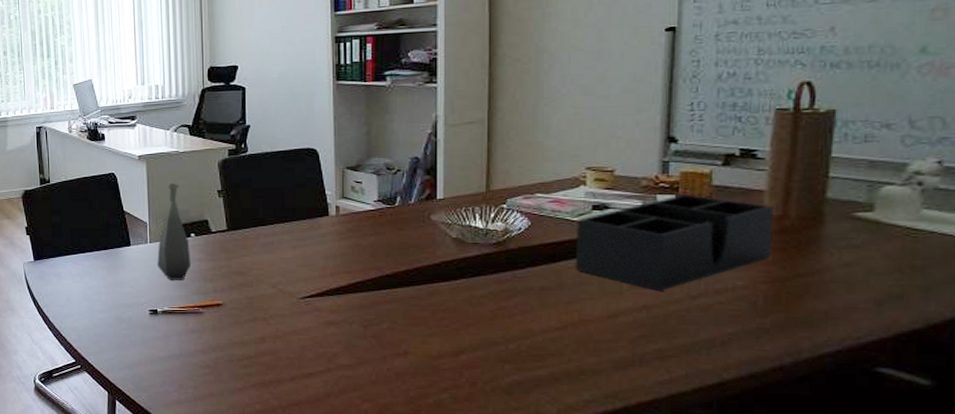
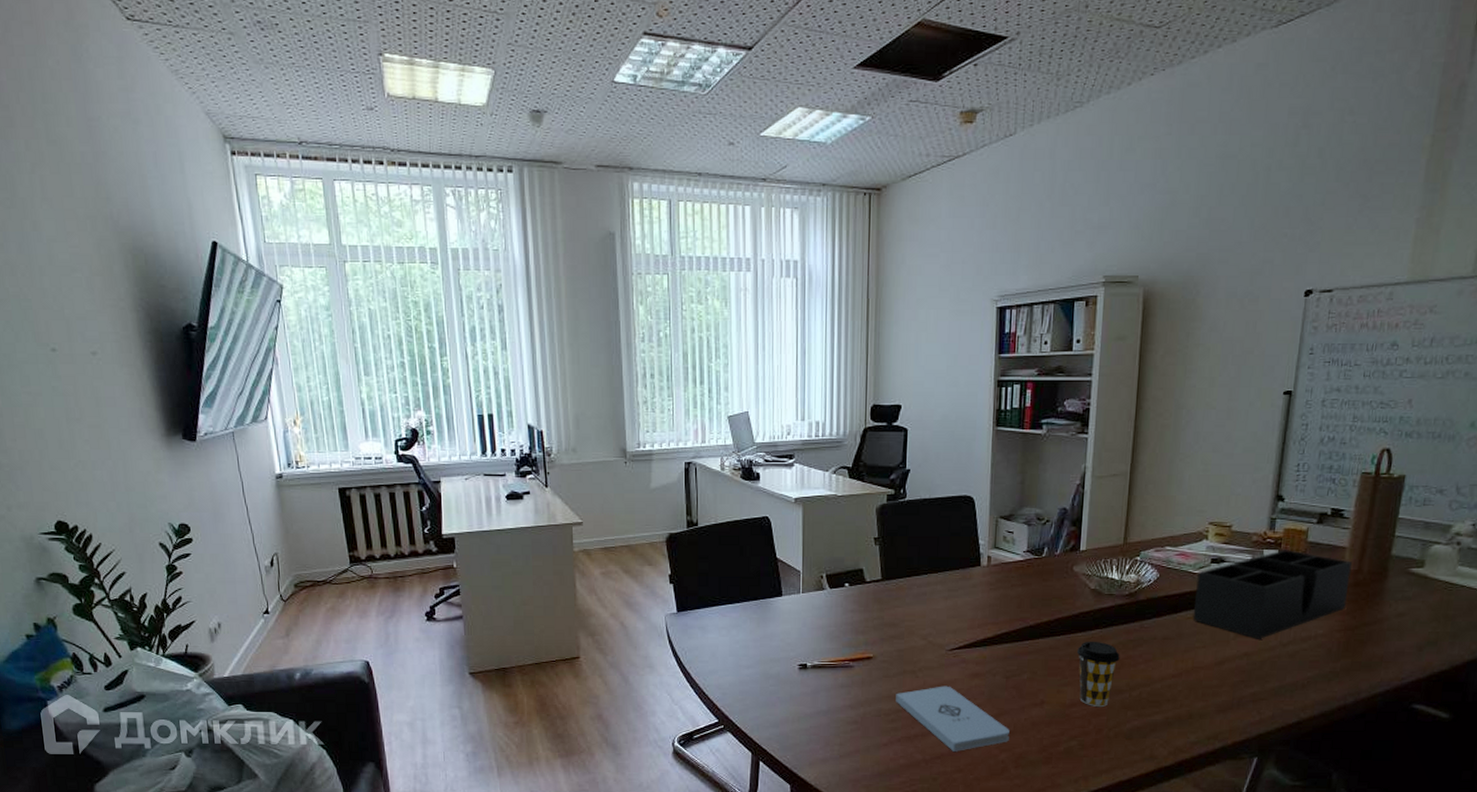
bottle: present [157,183,192,280] -> none [809,529,844,633]
notepad: none [248,333,371,399] -> present [896,686,1010,751]
coffee cup: none [442,290,491,359] -> present [1077,641,1120,706]

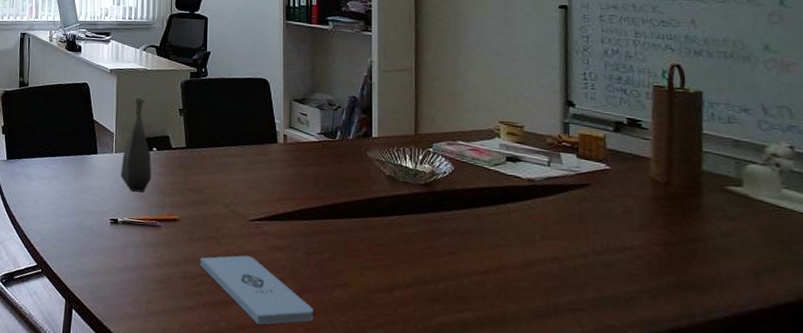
bottle: none [809,529,844,633] -> present [121,98,152,193]
coffee cup: present [1077,641,1120,706] -> none [377,226,422,297]
desk organizer: present [1192,550,1352,639] -> none [493,154,661,244]

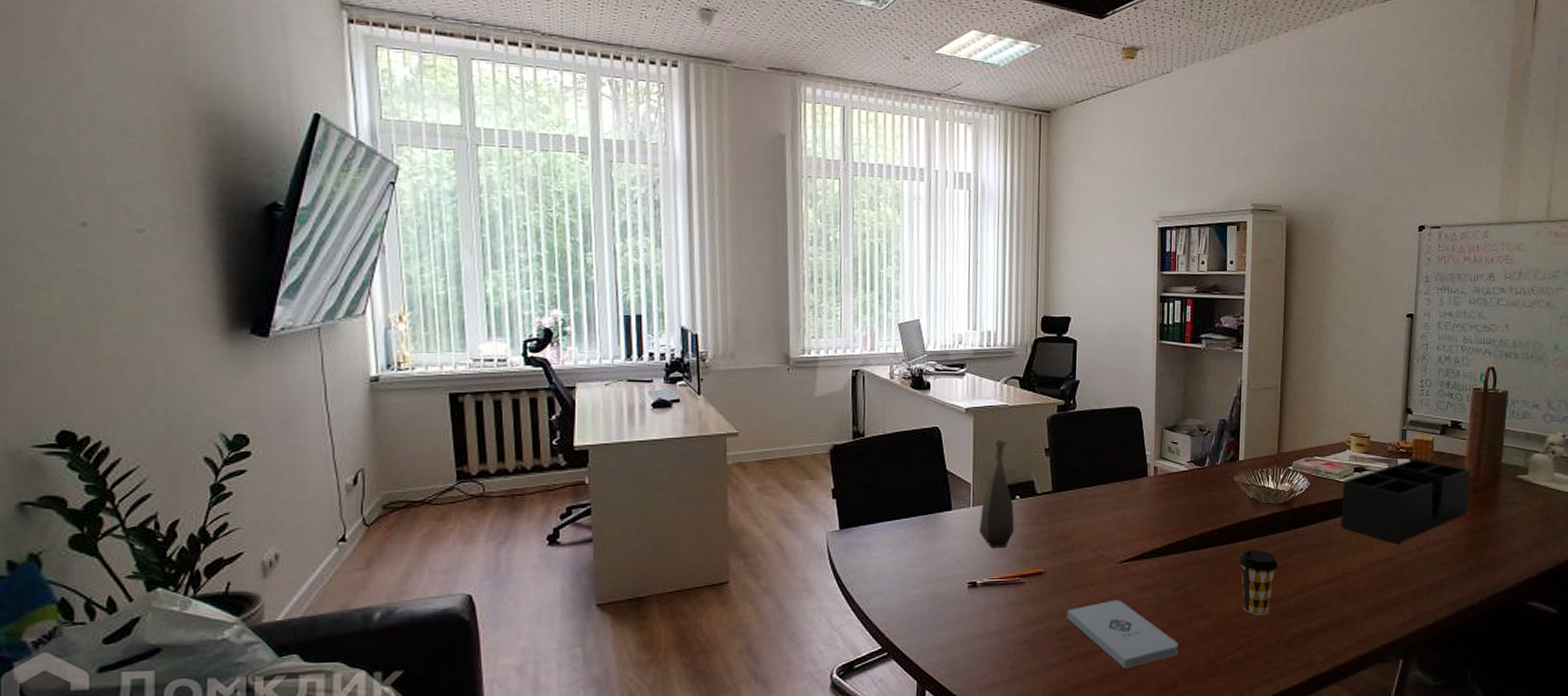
coffee cup: none [377,226,422,297] -> present [1239,549,1278,615]
desk organizer: none [493,154,661,244] -> present [1340,459,1471,544]

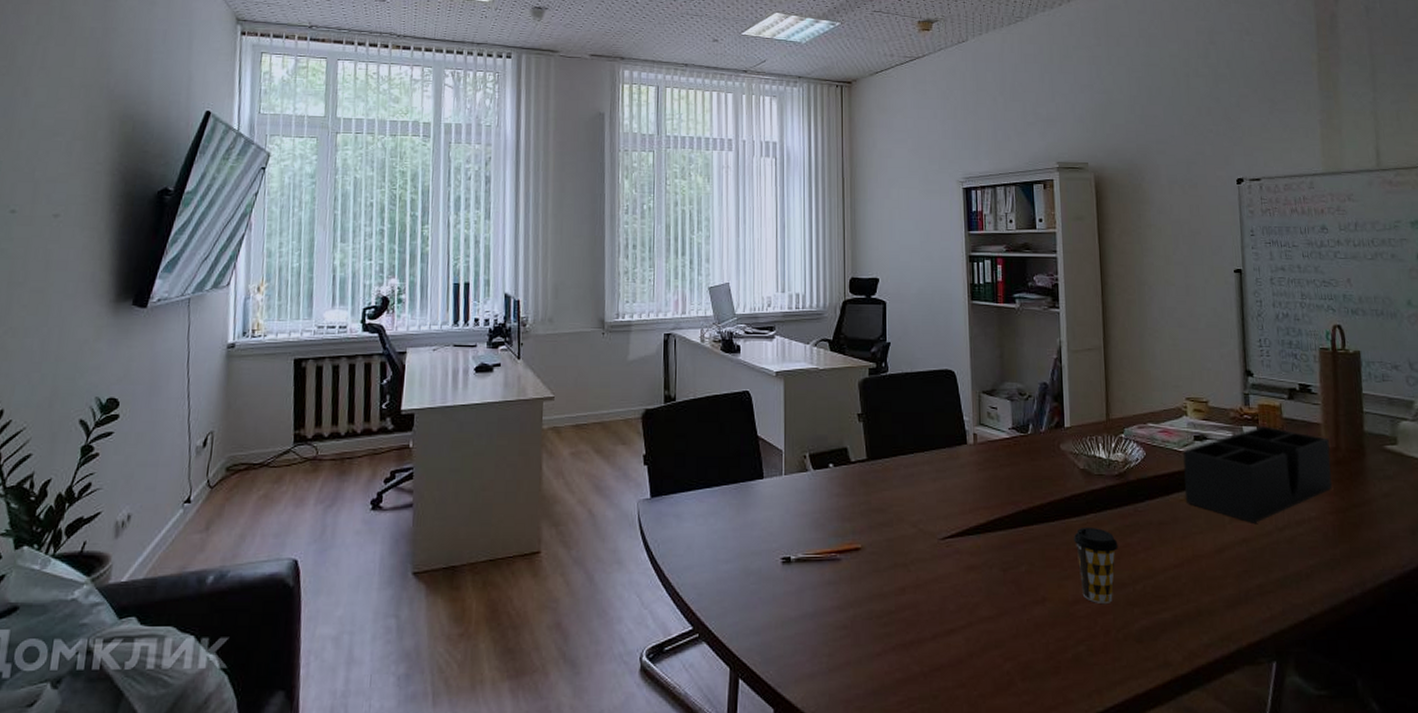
bottle: present [979,440,1015,548] -> none [792,405,829,520]
notepad: present [1067,600,1178,669] -> none [888,581,1013,661]

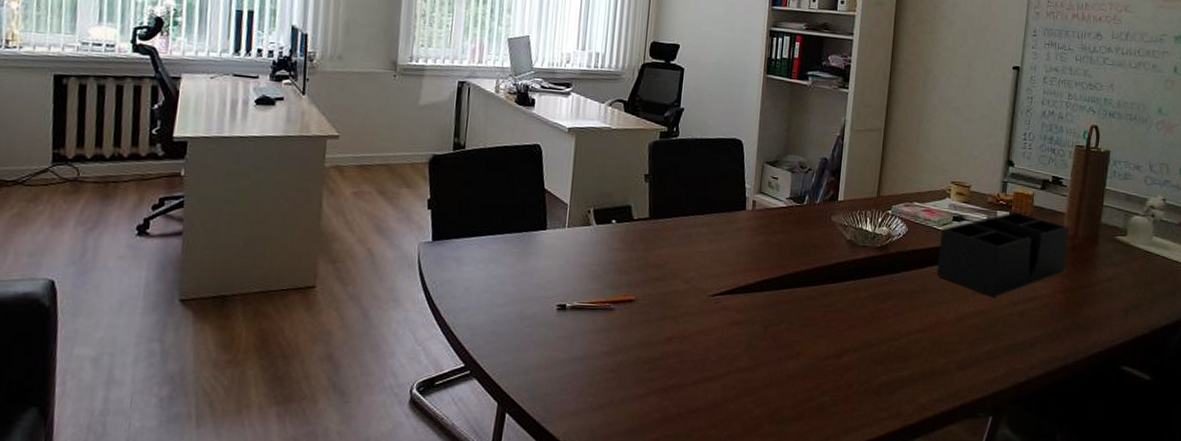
coffee cup: present [1074,527,1118,603] -> none [832,292,872,360]

